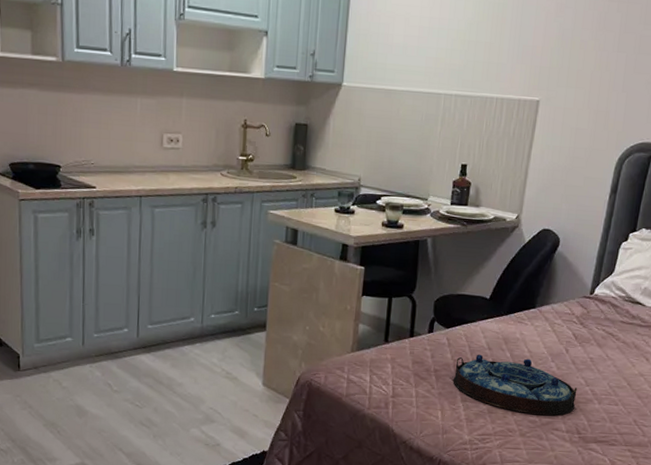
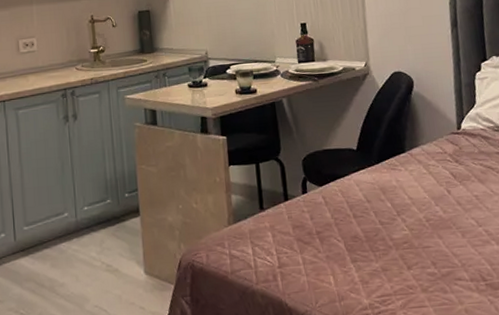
serving tray: present [453,354,578,416] -> none [337,206,472,267]

